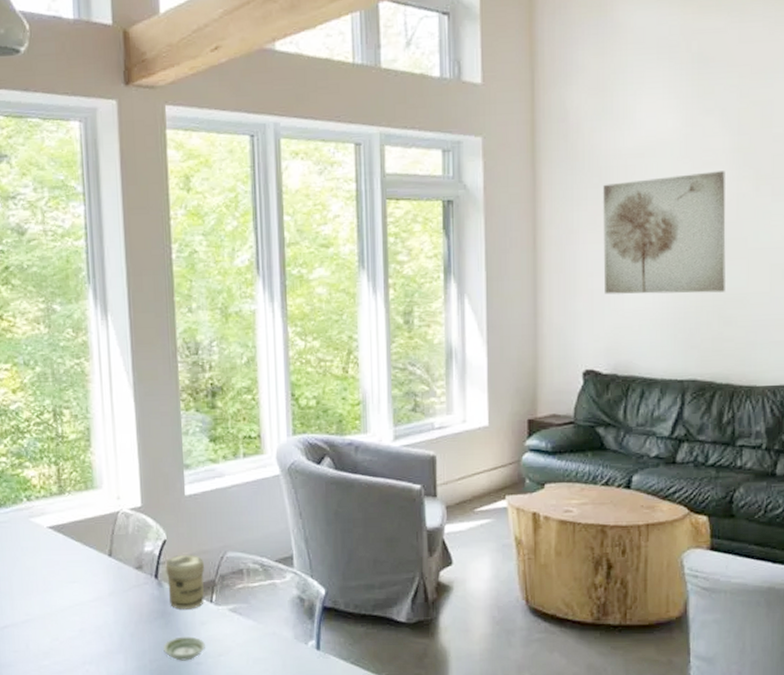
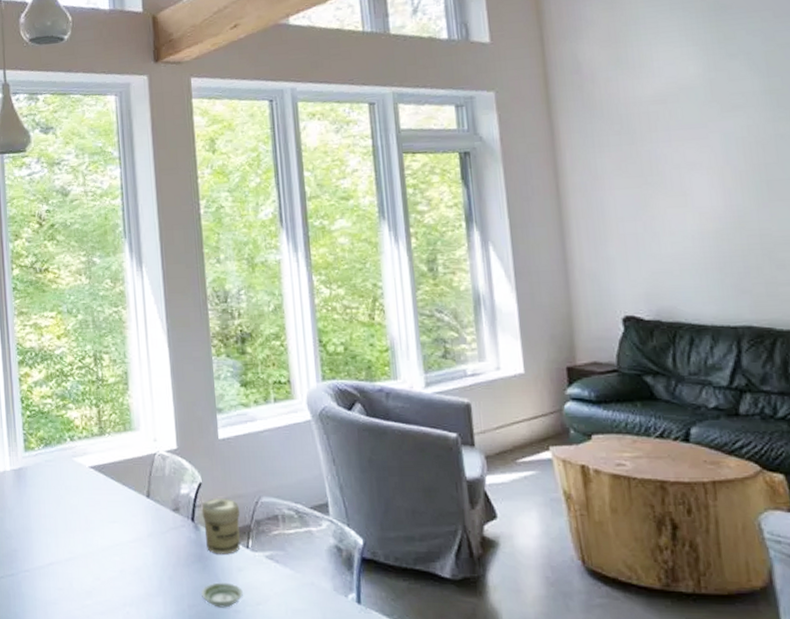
wall art: present [603,171,726,295] -> none [625,113,774,239]

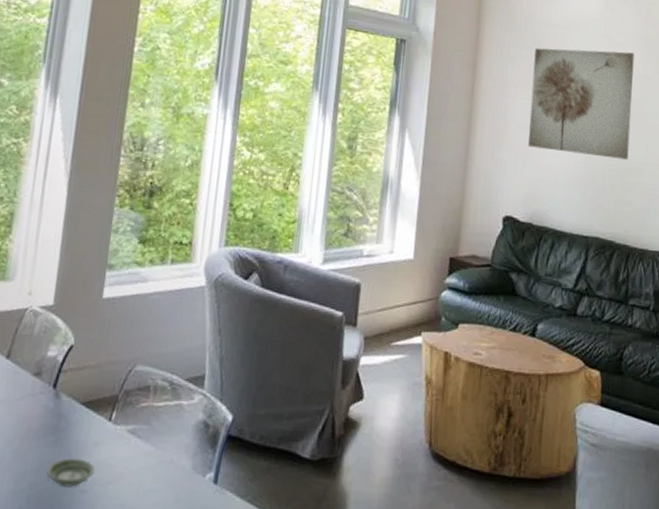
jar: present [201,497,241,555] -> none [64,363,111,427]
wall art: none [625,113,774,239] -> present [528,48,635,160]

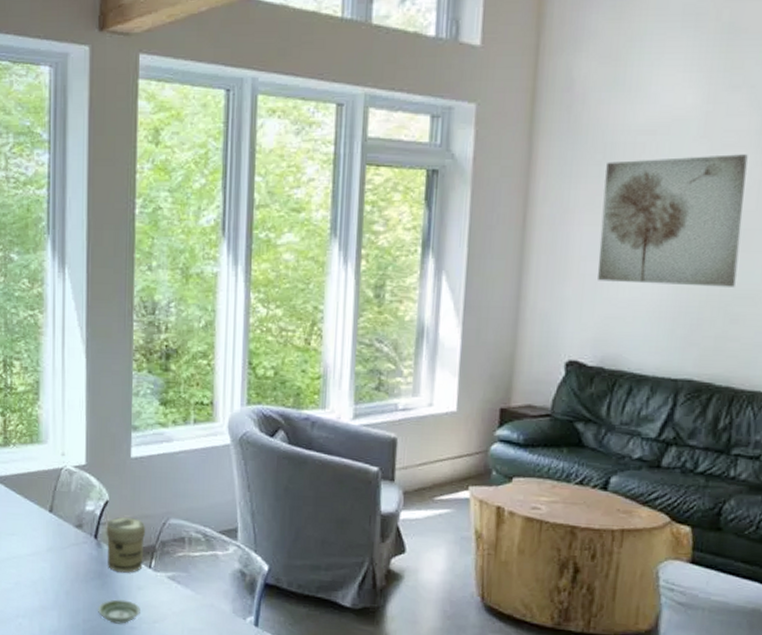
jar: none [64,363,111,427] -> present [106,516,146,573]

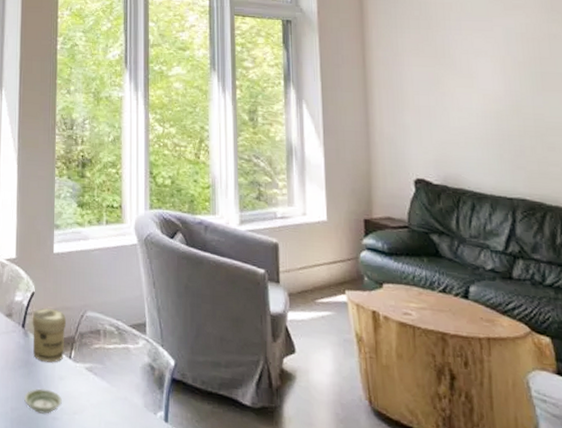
wall art: present [598,154,748,287] -> none [423,13,546,120]

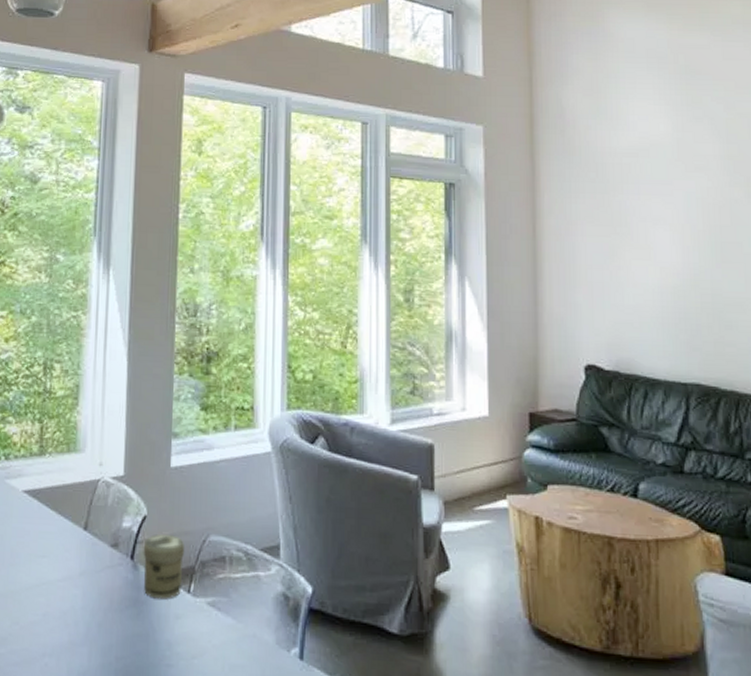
saucer: present [24,388,62,414] -> none [132,631,178,661]

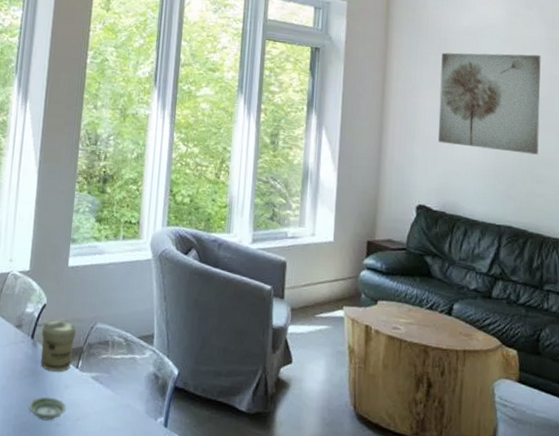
saucer: none [132,631,178,661] -> present [28,396,66,421]
wall art: none [600,176,724,295] -> present [438,52,541,155]

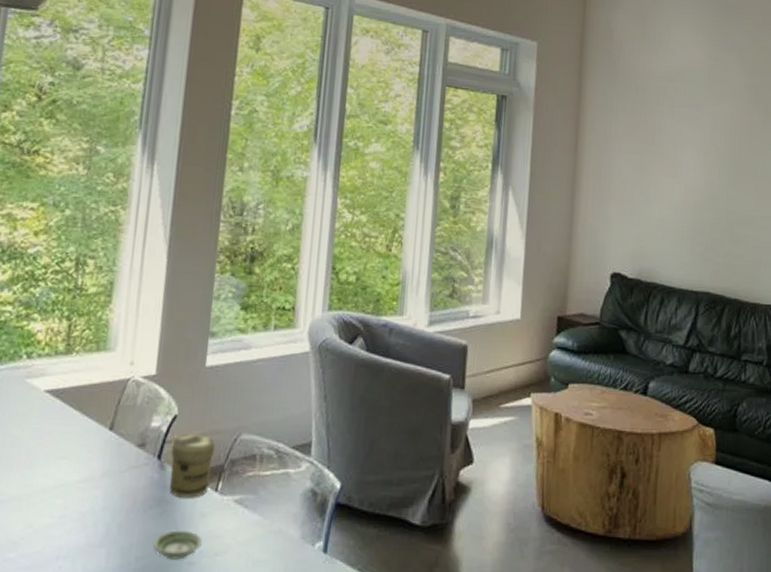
wall art: present [438,52,541,155] -> none [634,100,740,212]

